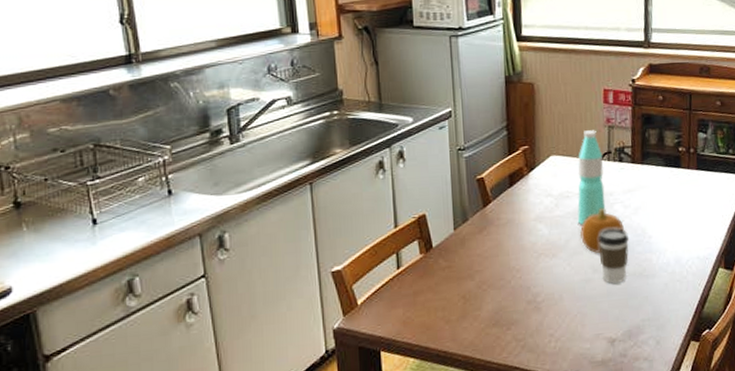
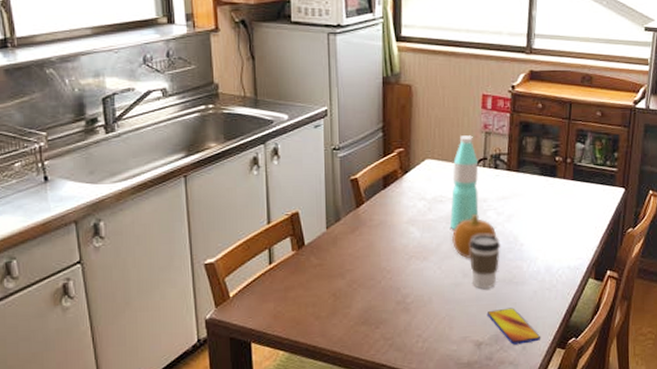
smartphone: none [618,301,674,340] -> present [486,307,540,345]

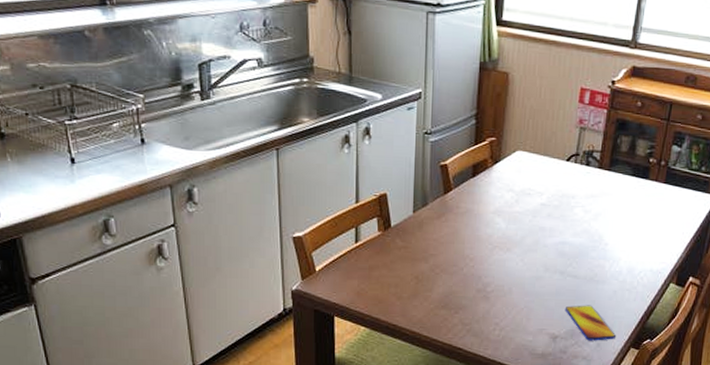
water bottle: present [450,135,479,230] -> none [537,129,570,224]
fruit: present [451,213,496,259] -> none [536,209,581,254]
coffee cup: present [469,234,501,289] -> none [553,230,586,284]

